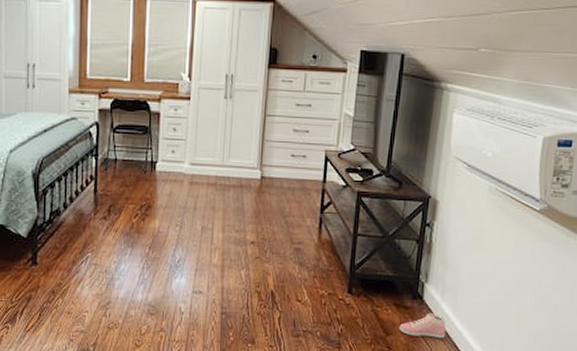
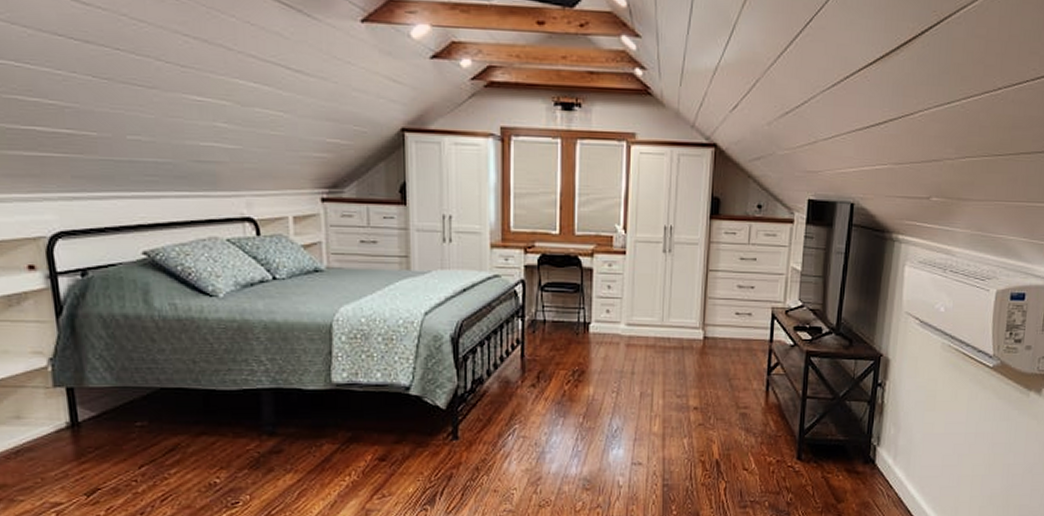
sneaker: present [399,312,446,339] -> none [850,477,899,504]

